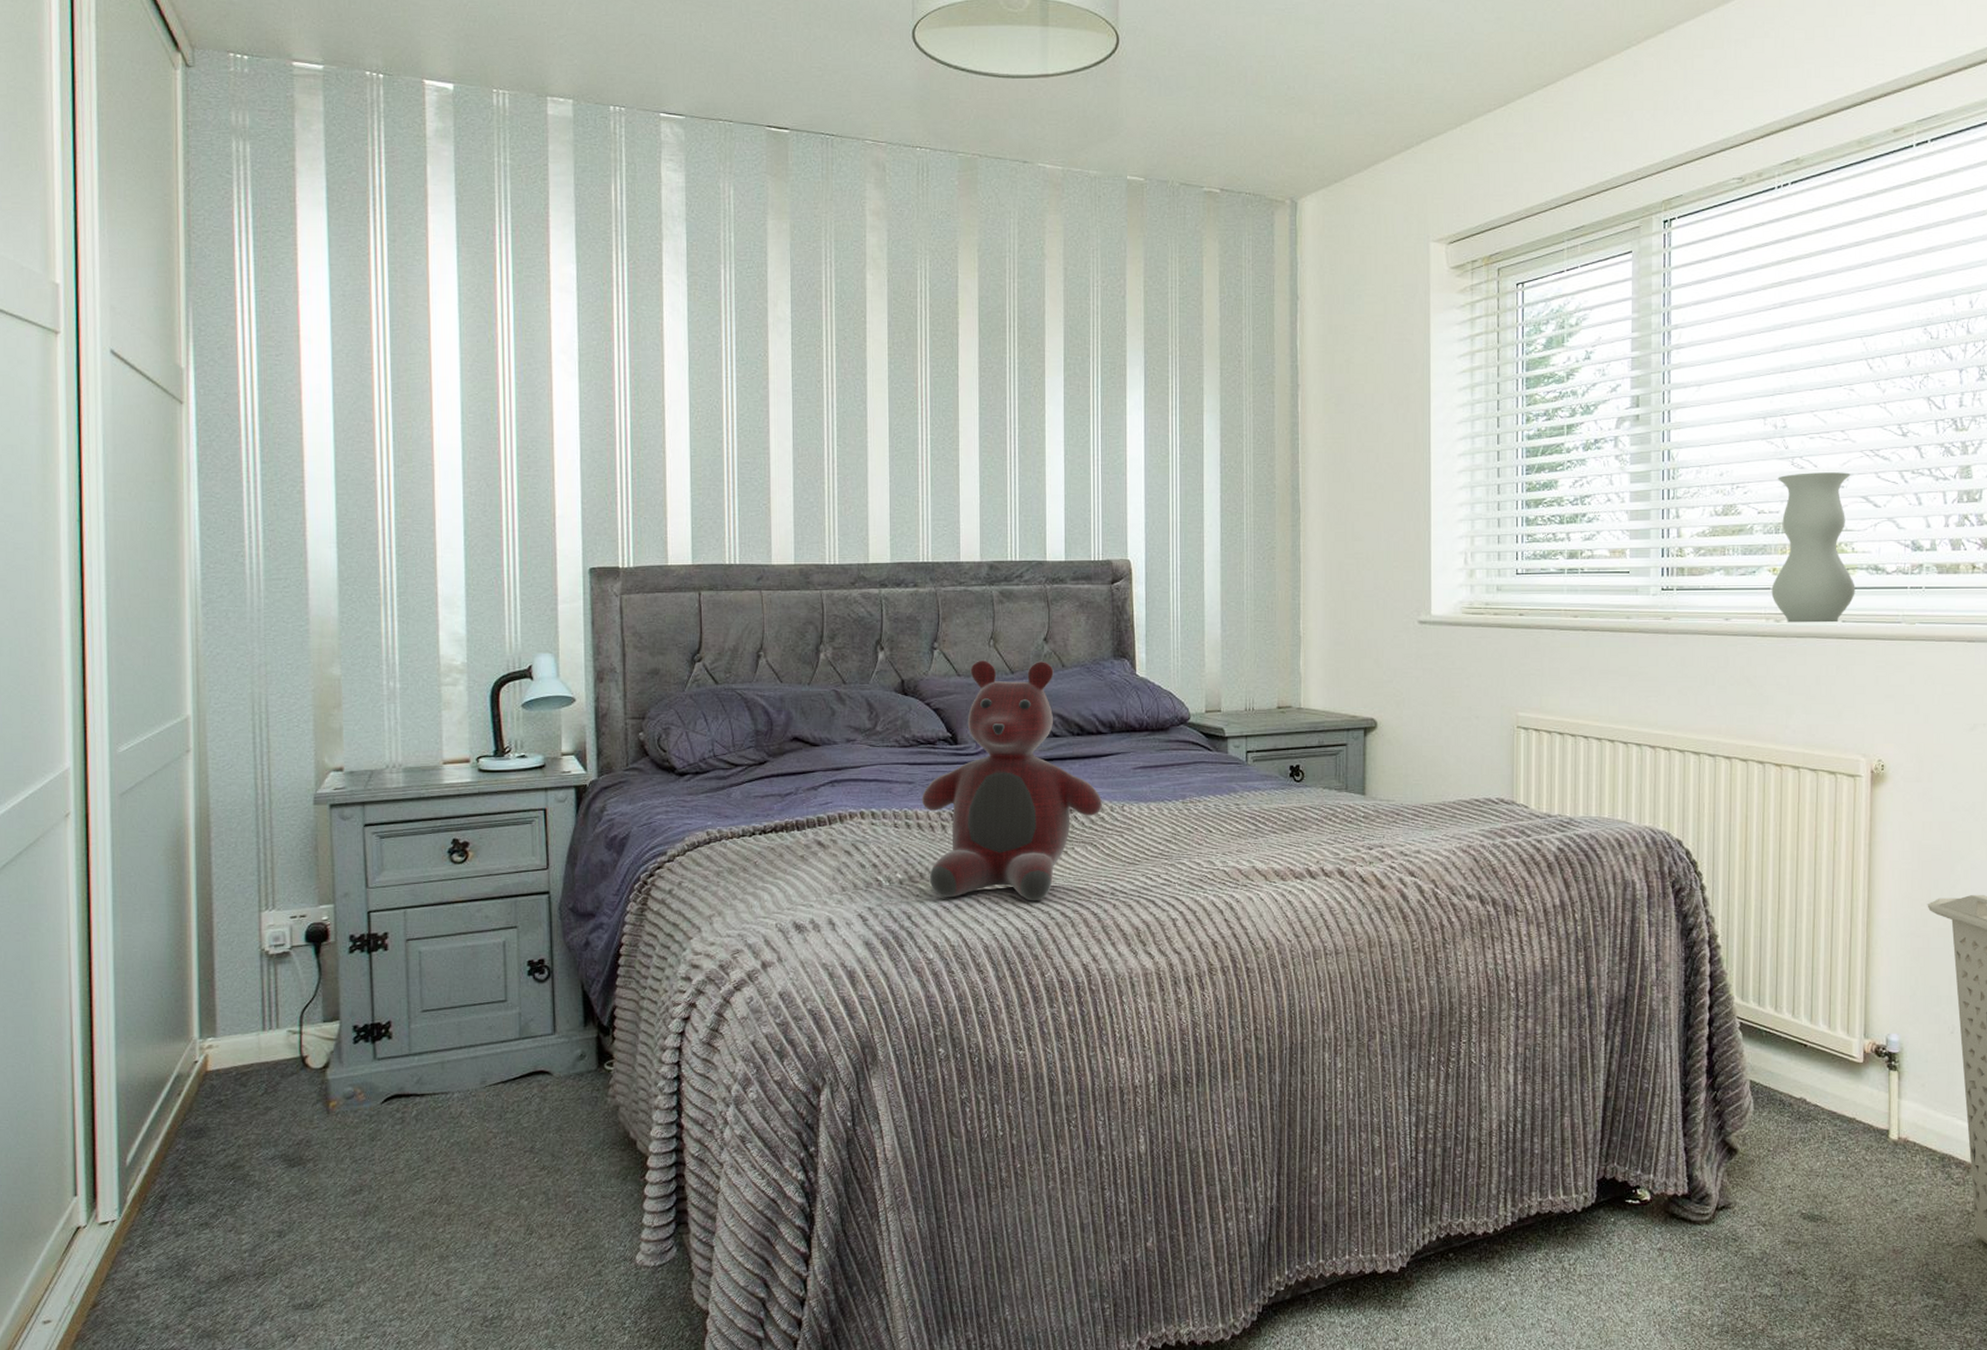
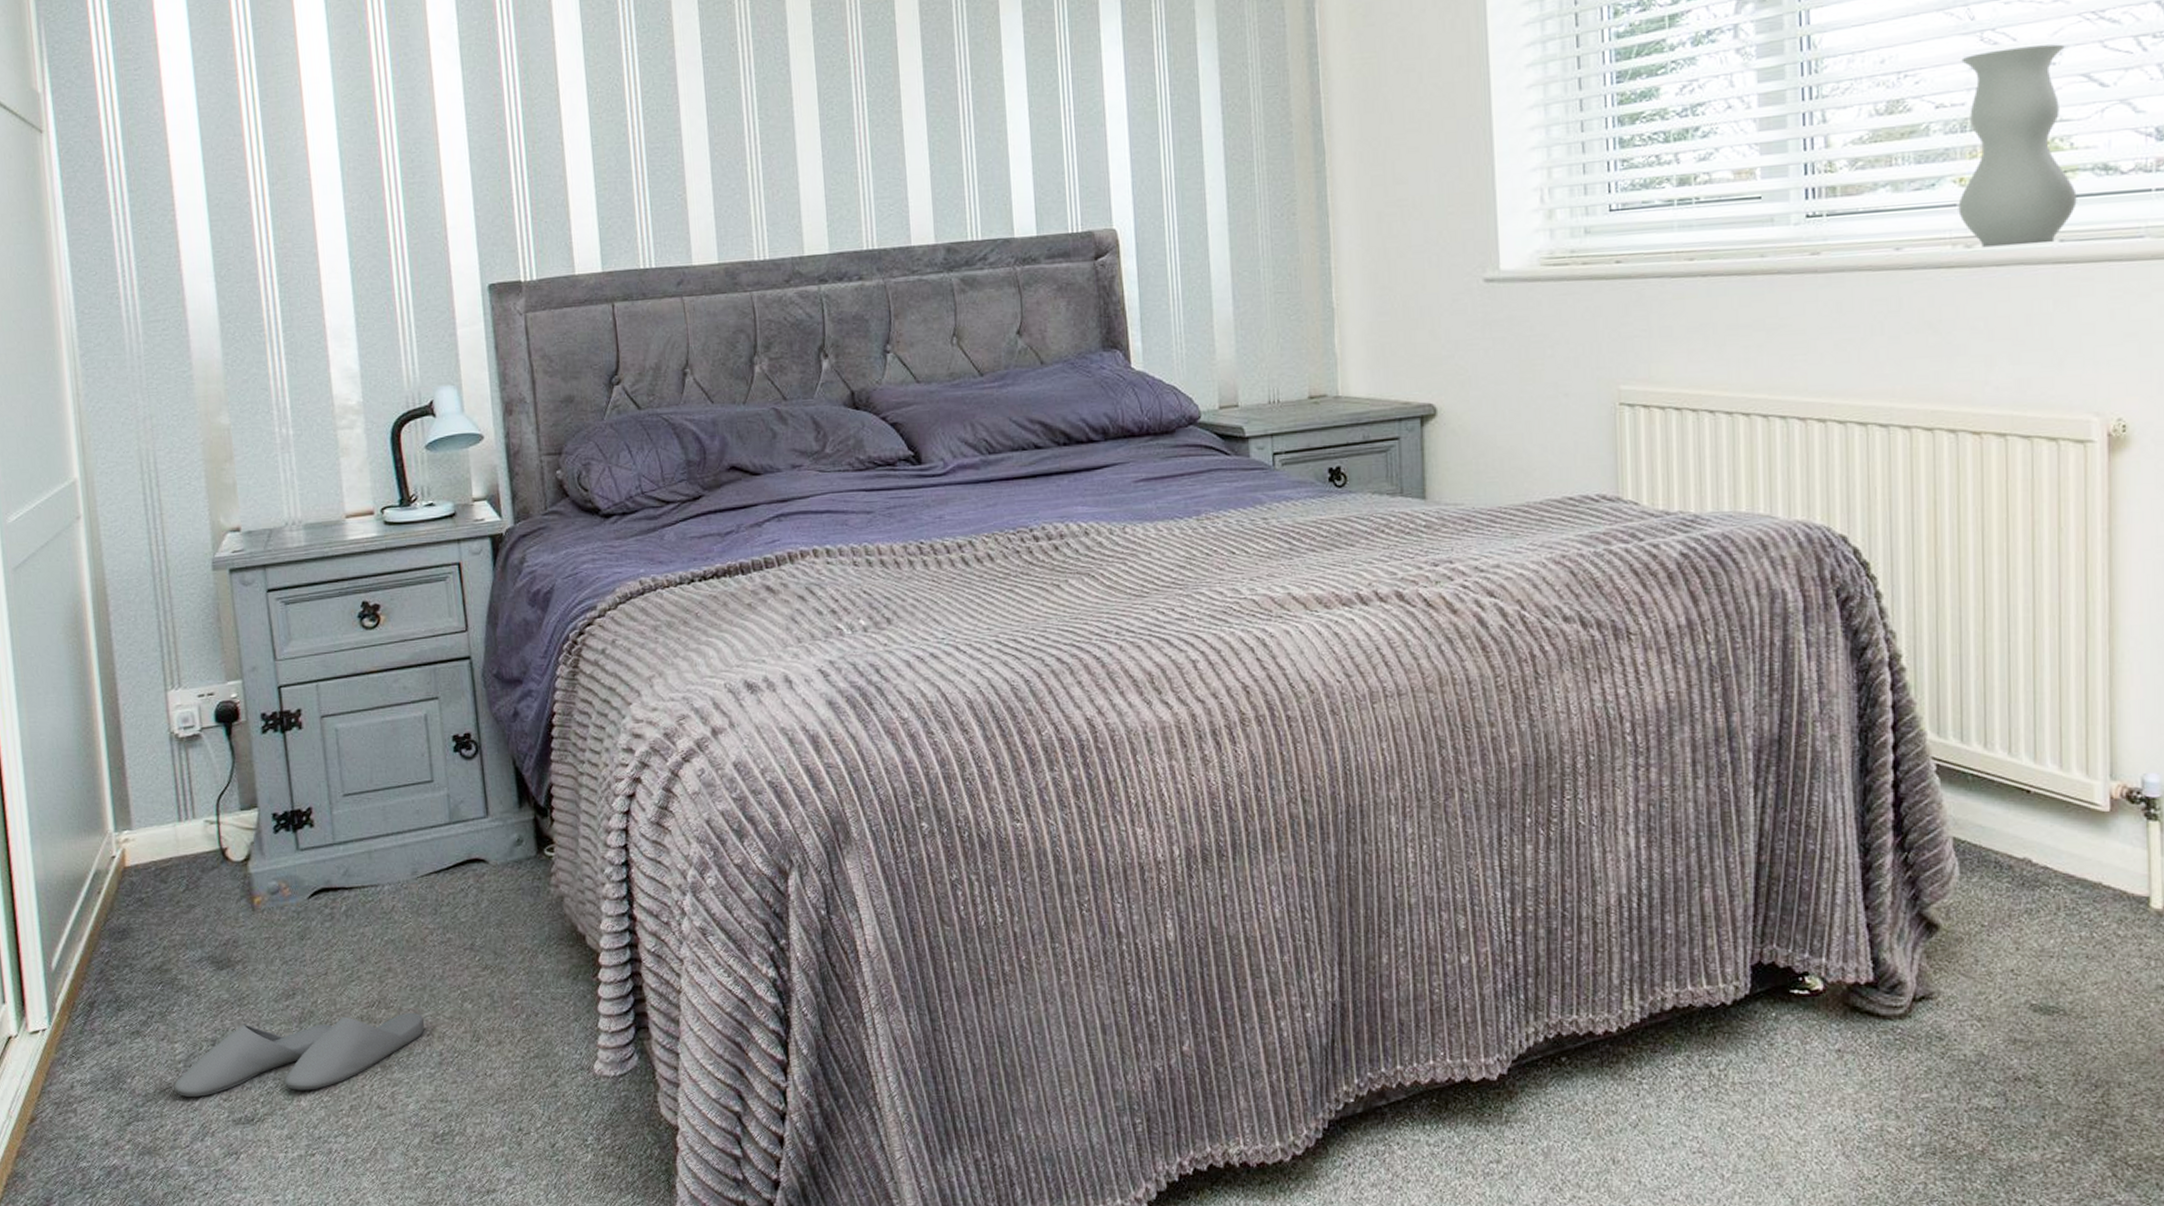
slippers: none [237,1209,483,1284] -> present [174,1013,425,1097]
teddy bear: present [921,659,1103,901] -> none [882,358,1100,646]

